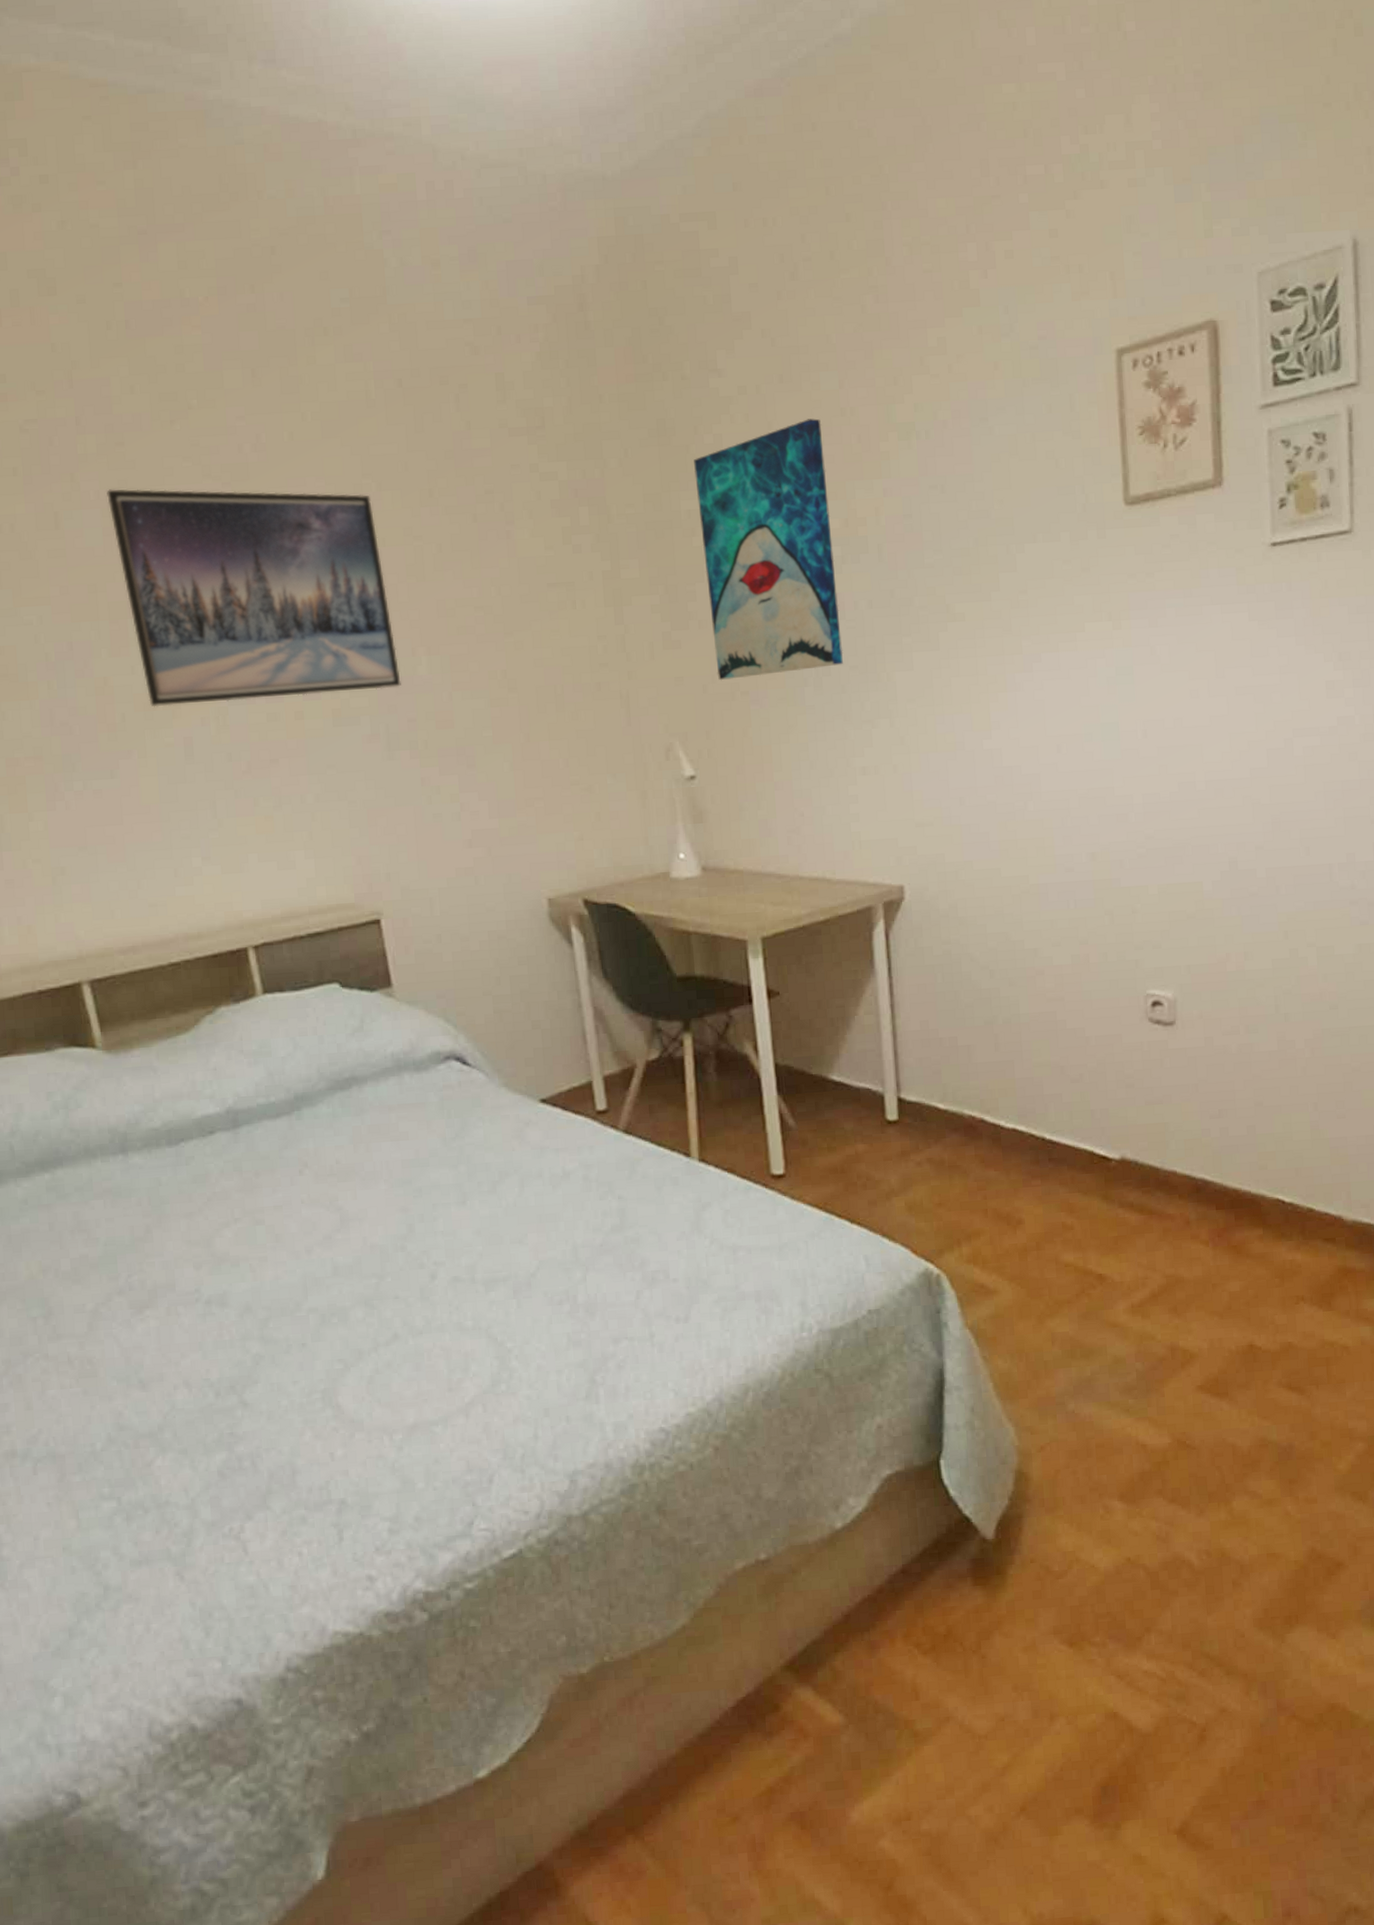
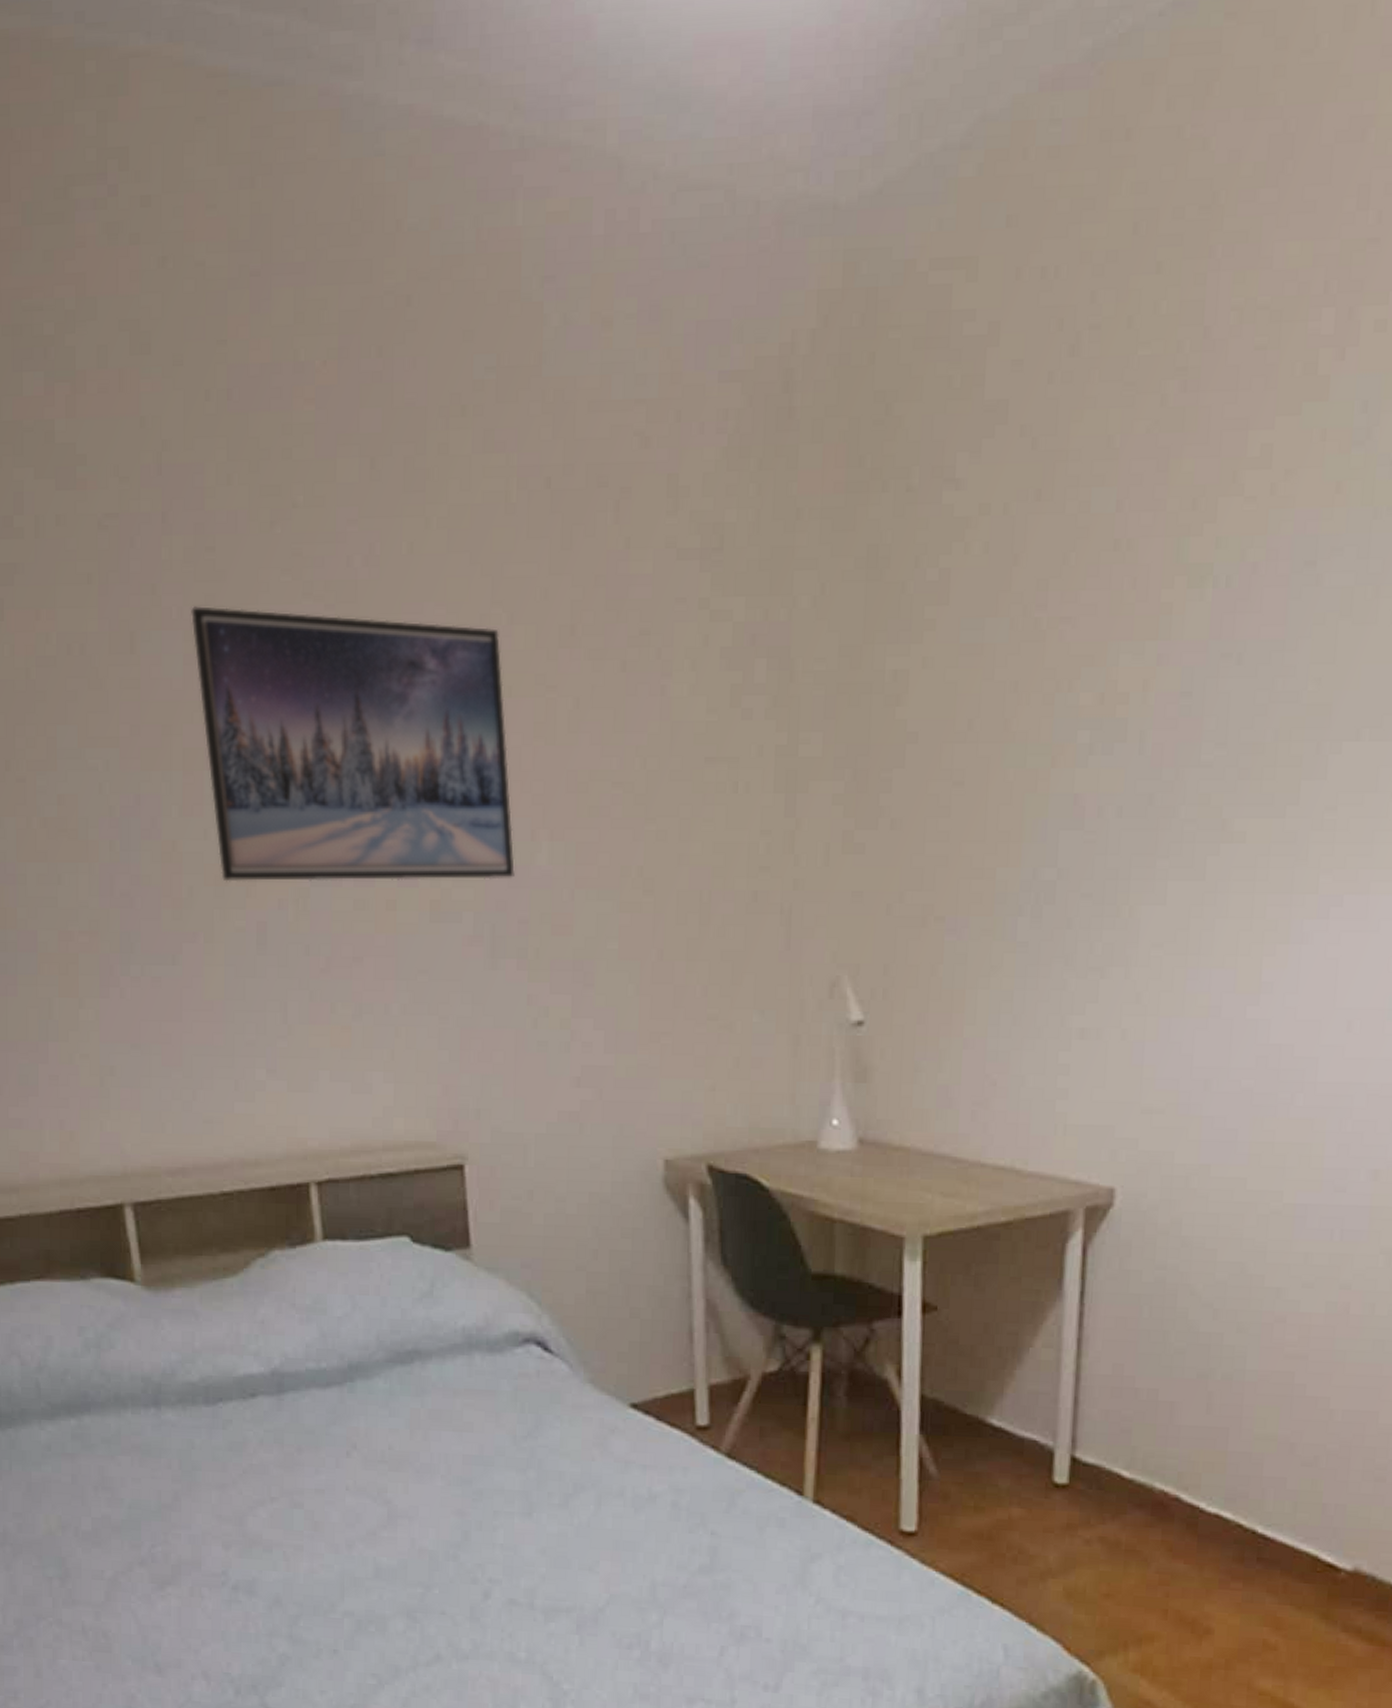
wall art: present [694,418,843,681] -> none [906,552,1086,901]

